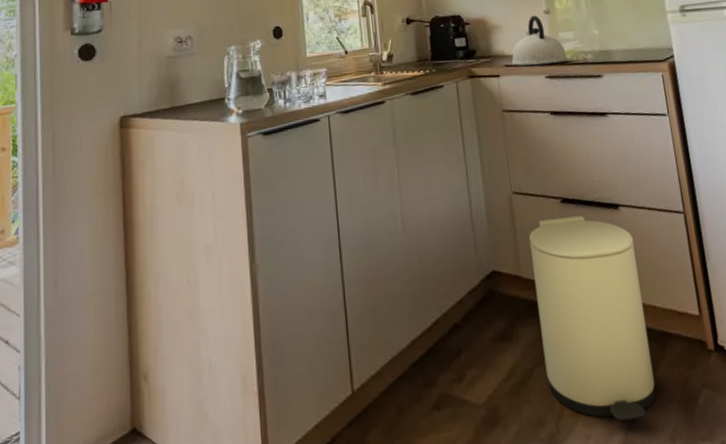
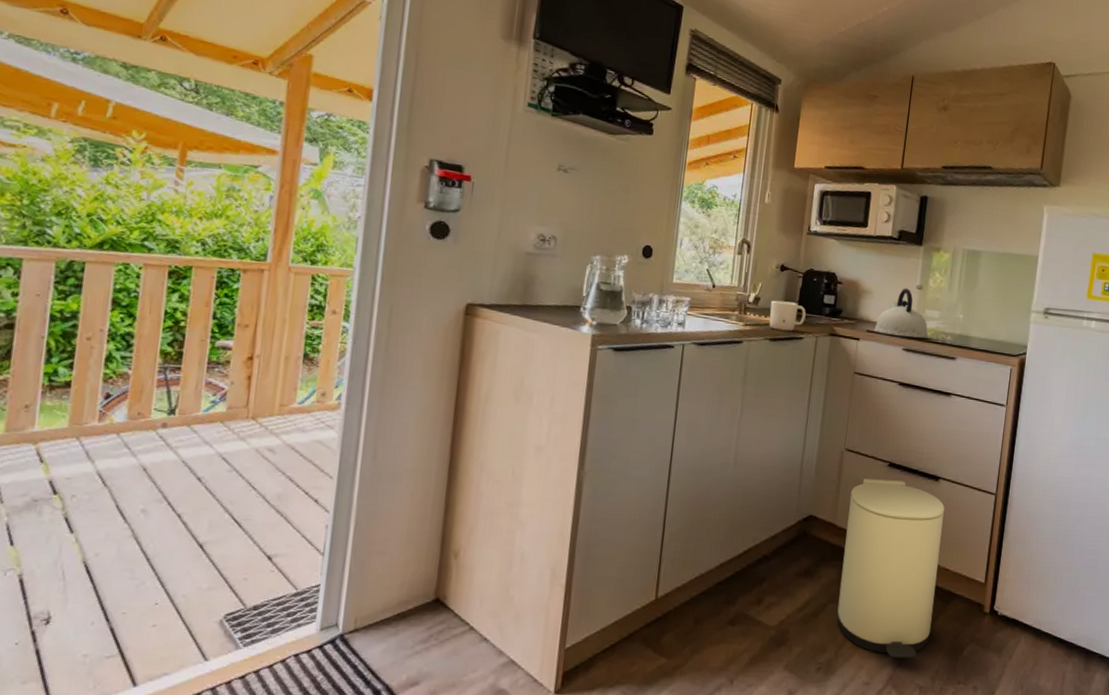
mug: none [404,52,441,83] -> present [769,300,806,332]

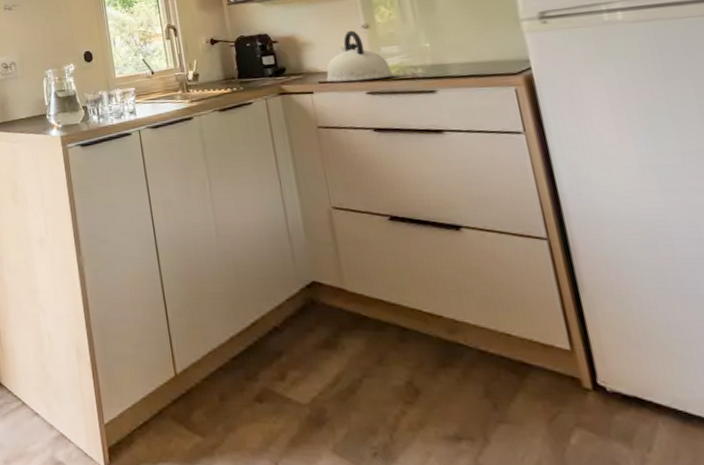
mug: present [769,300,806,332] -> none [209,70,249,101]
pedal bin: present [837,478,945,659] -> none [352,235,513,447]

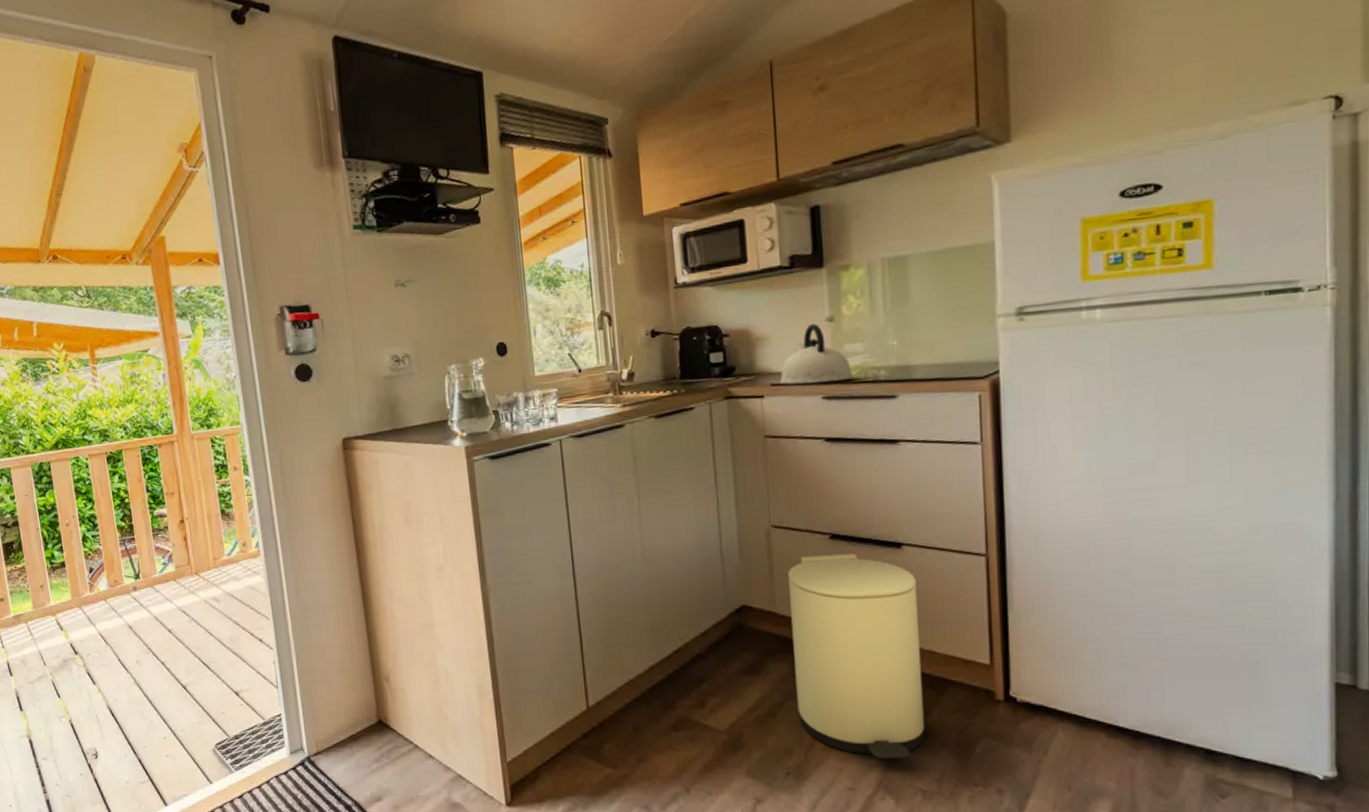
pedal bin: none [352,235,513,447] -> present [787,554,925,760]

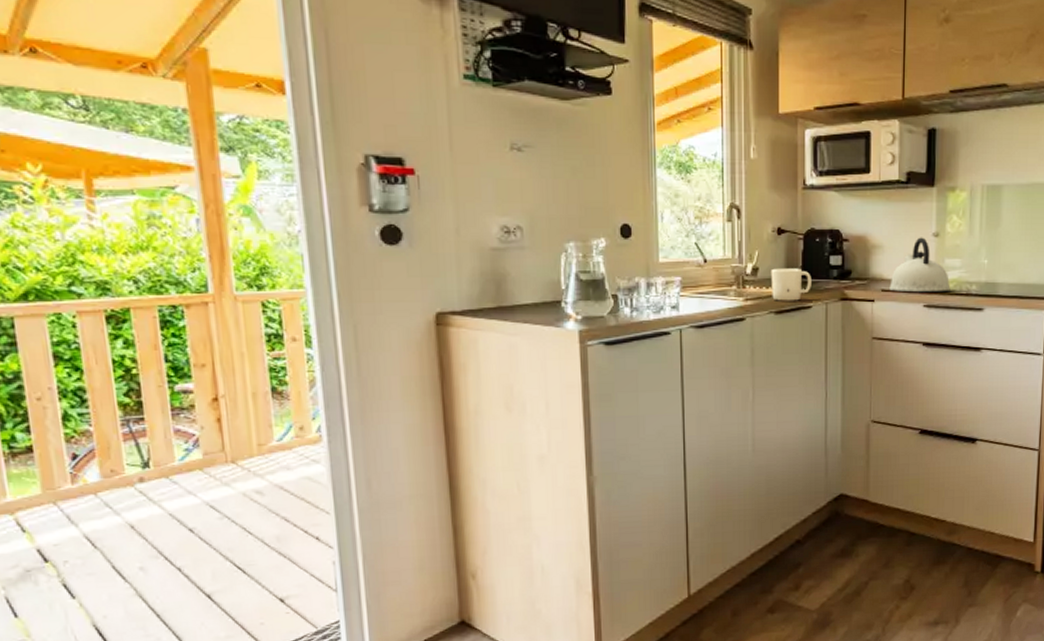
mug: none [647,369,692,405] -> present [771,268,811,301]
pedal bin: present [787,554,925,760] -> none [880,447,985,628]

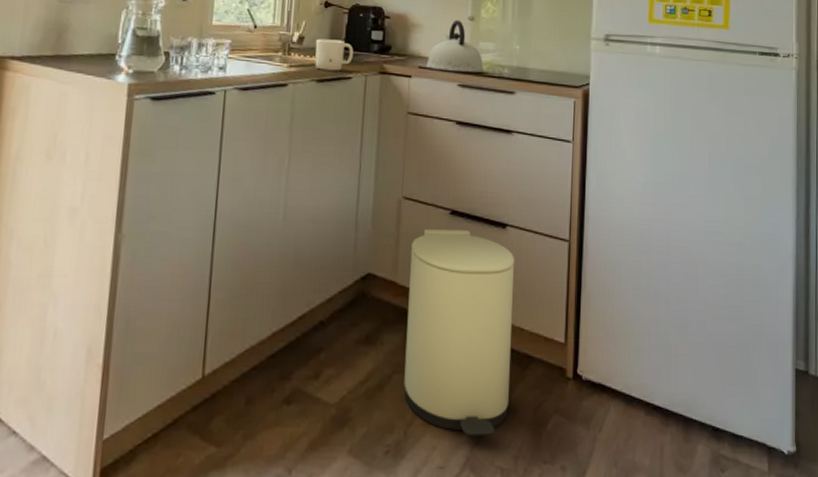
pedal bin: none [880,447,985,628] -> present [404,229,515,437]

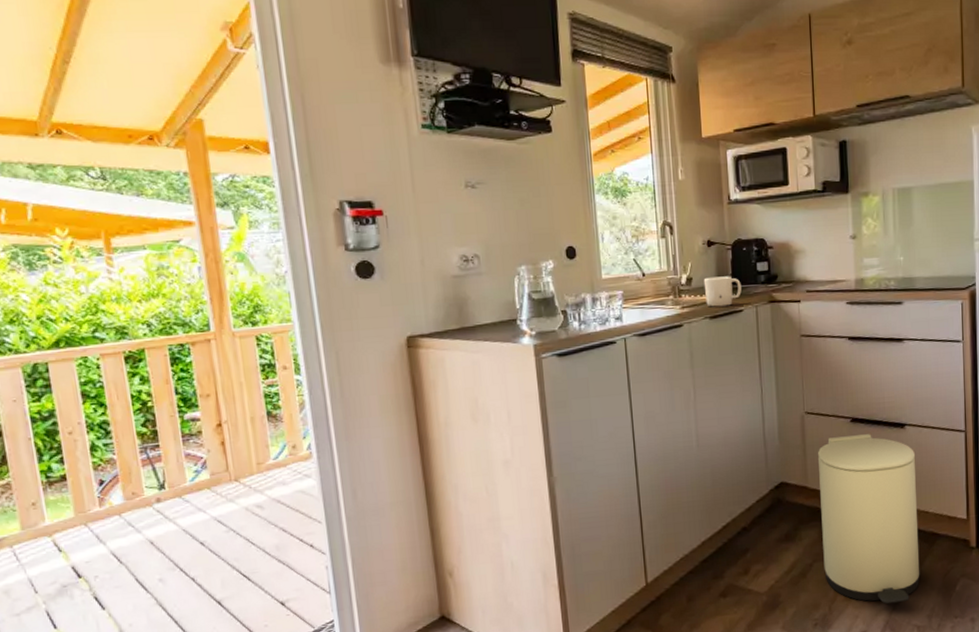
kettle: present [426,19,484,74] -> none [813,240,870,292]

